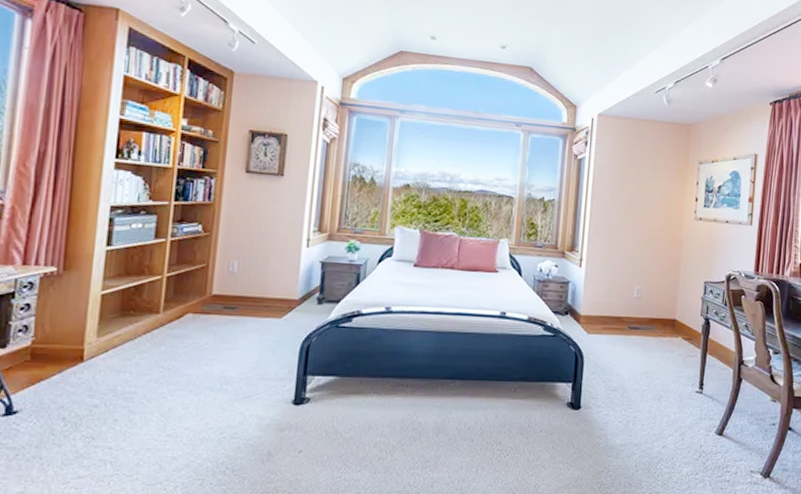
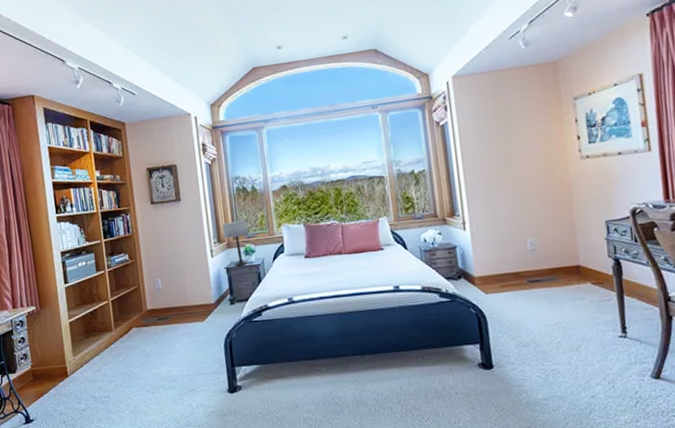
table lamp: none [326,211,357,263] -> present [222,220,249,267]

